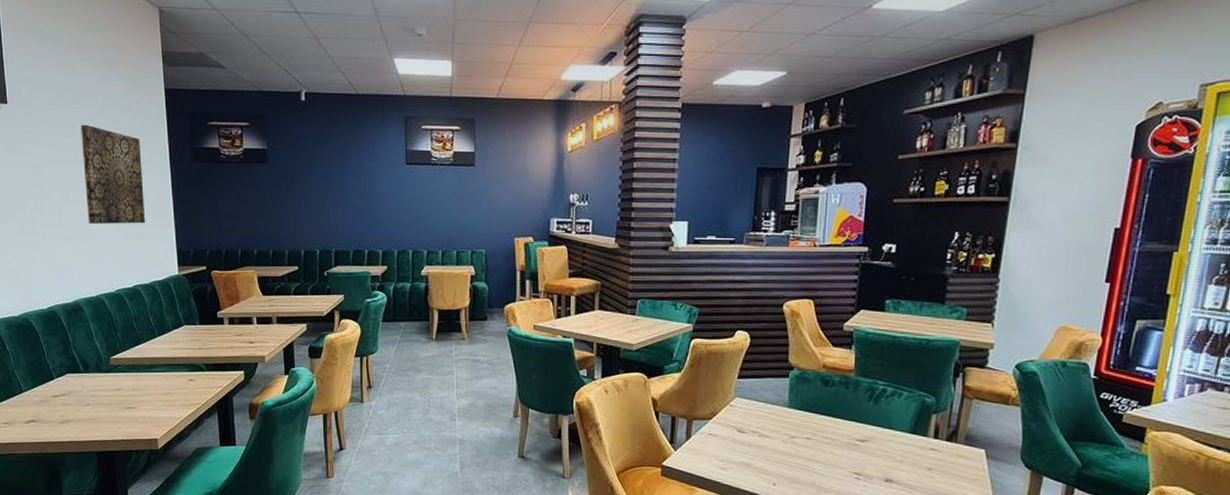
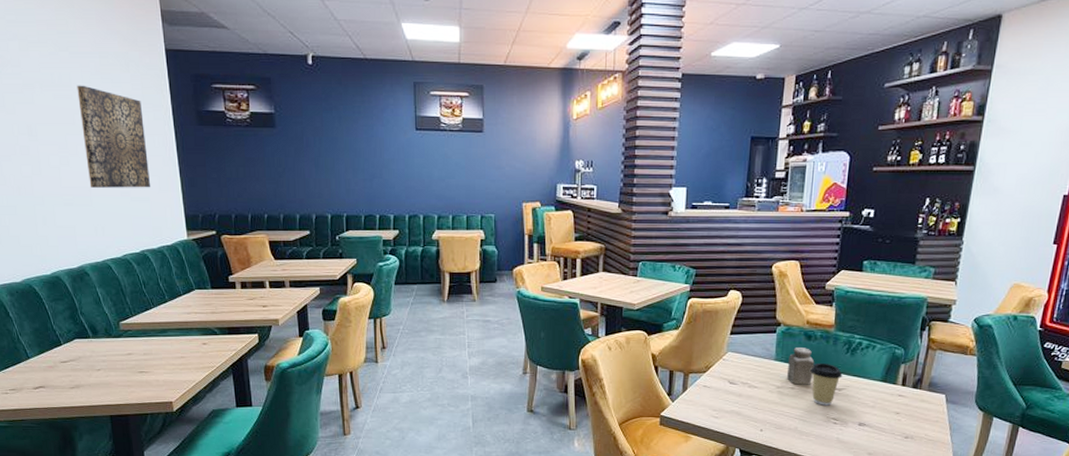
salt shaker: none [801,394,833,435] -> present [786,347,815,385]
coffee cup: none [828,411,865,459] -> present [810,362,843,406]

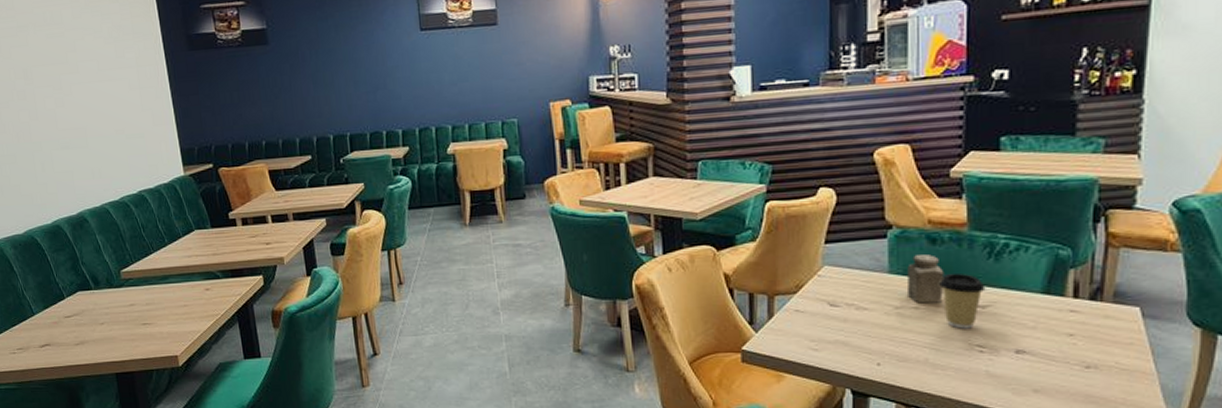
wall art: present [77,85,151,188] -> none [68,21,145,128]

